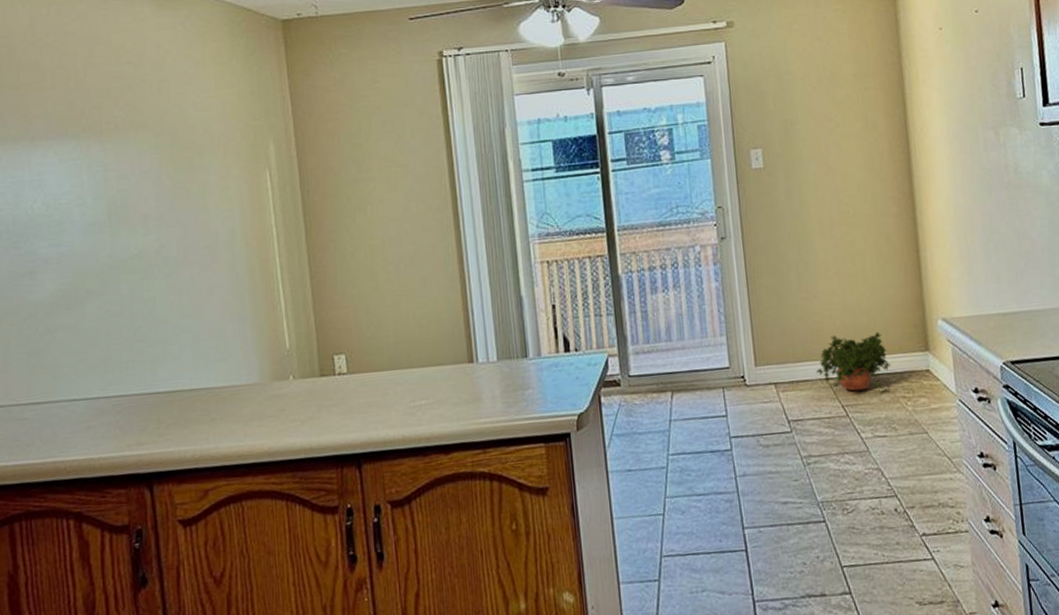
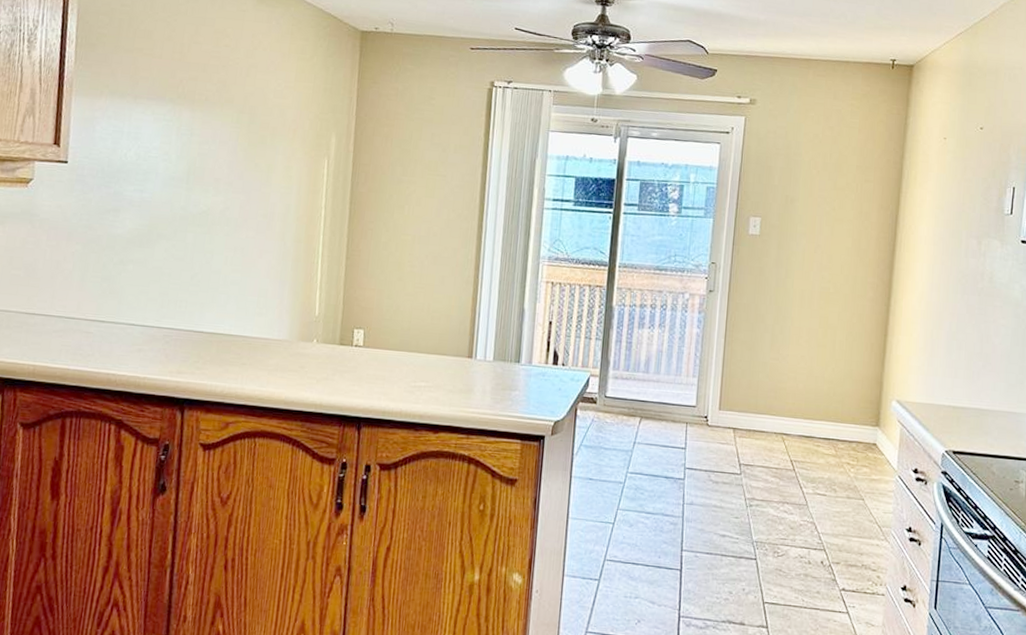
potted plant: present [816,331,891,391] -> none [772,396,842,454]

